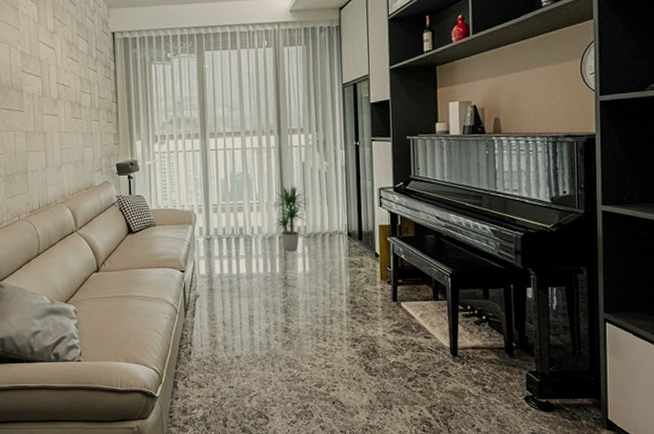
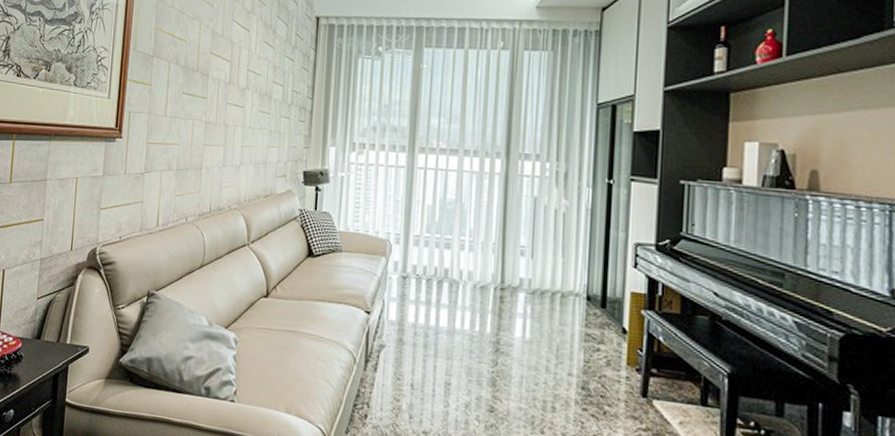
potted plant: present [271,185,309,252] -> none [488,223,539,310]

